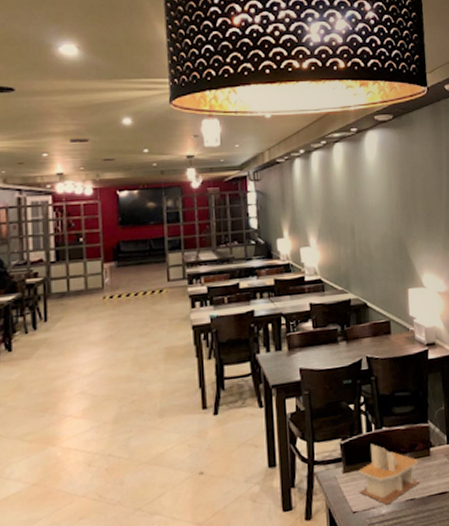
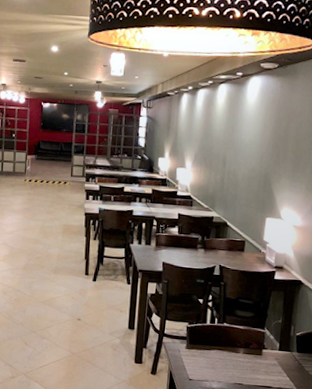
napkin holder: present [359,443,420,505] -> none [196,333,251,382]

